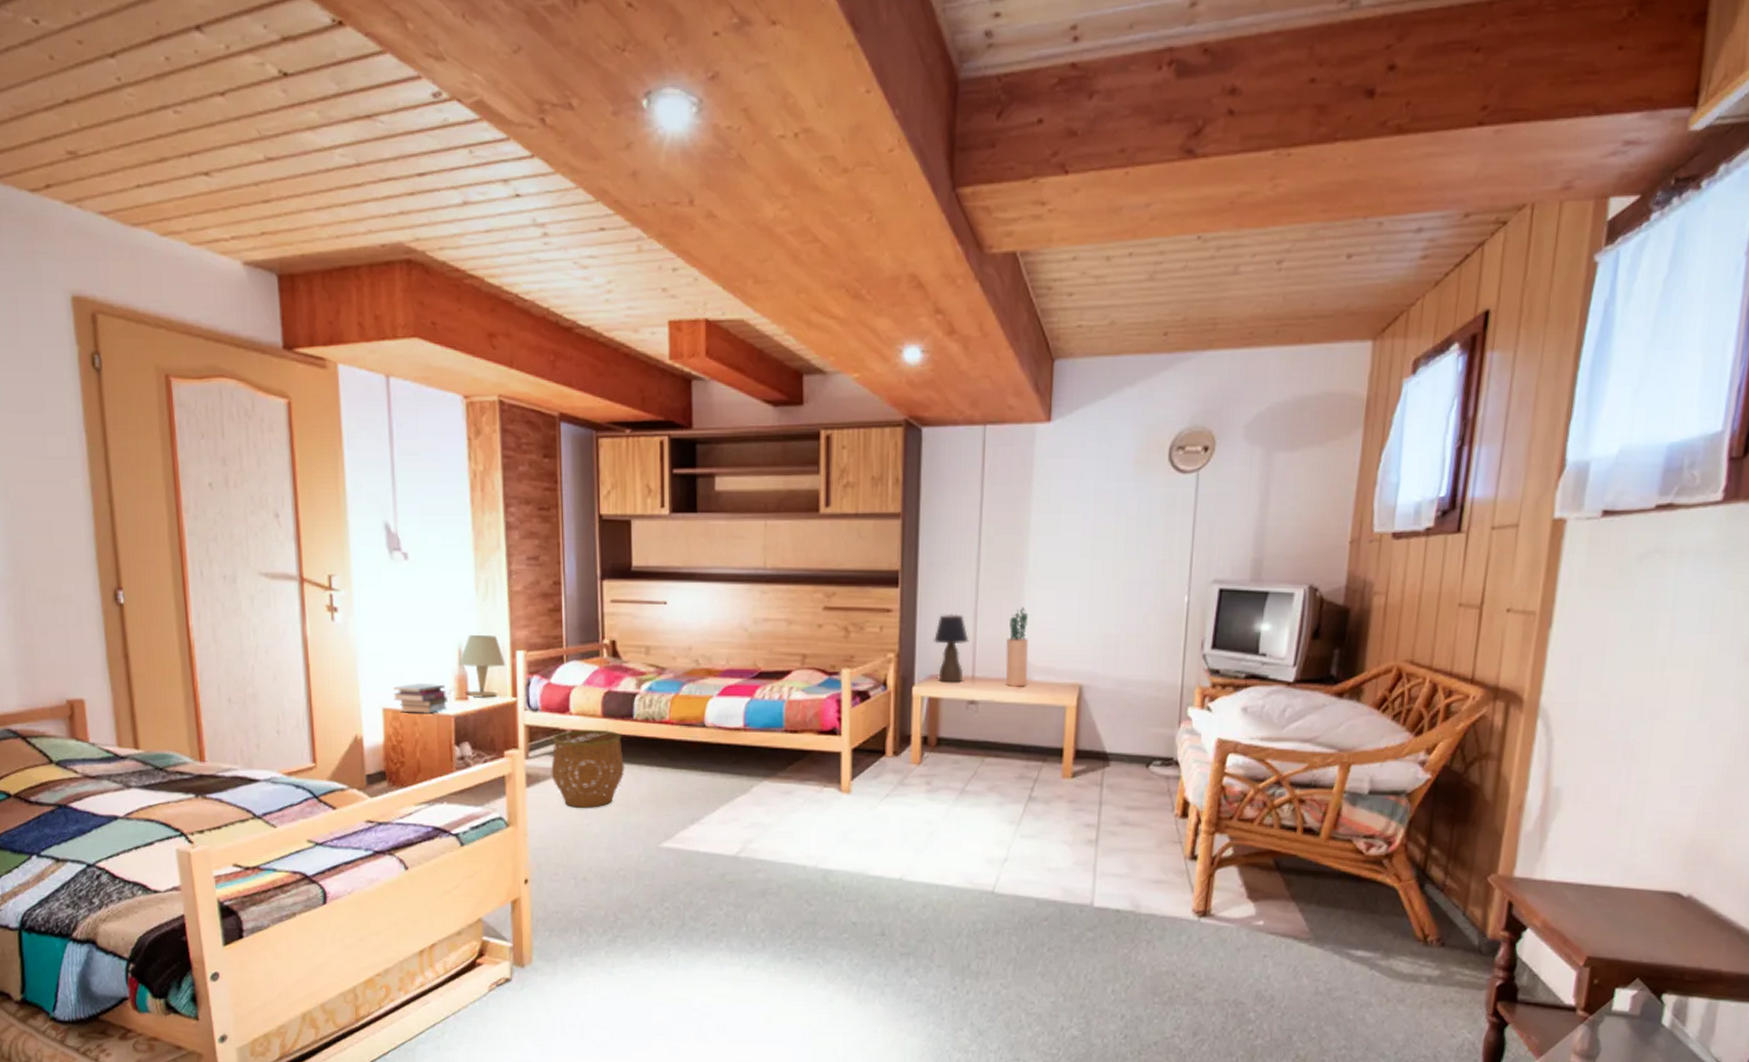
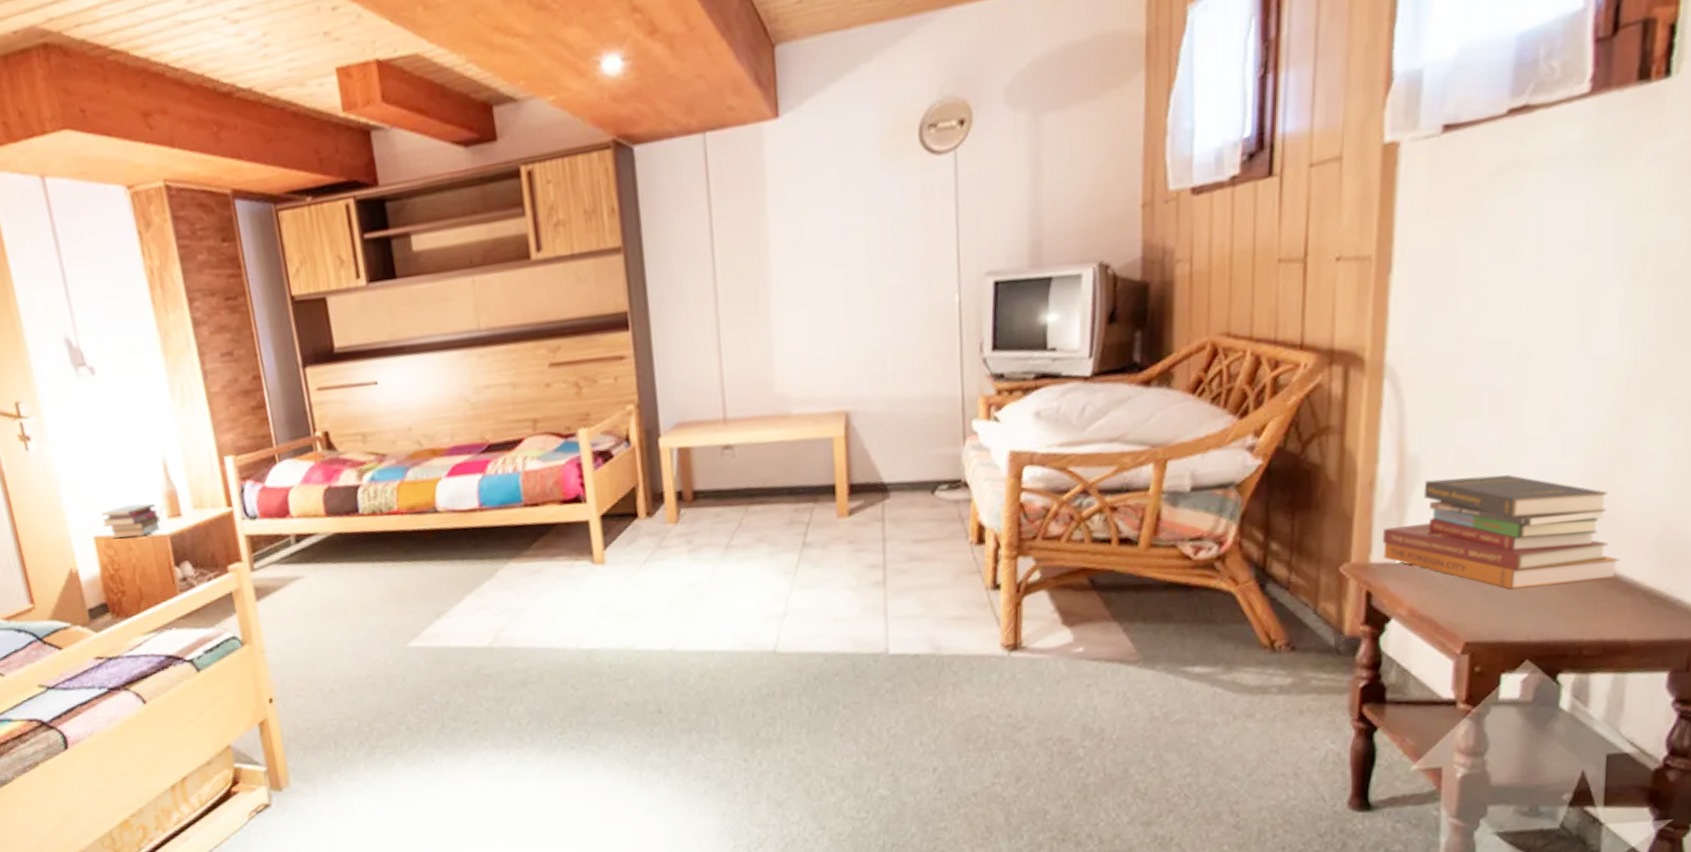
table lamp: present [458,635,505,698] -> none [165,443,214,513]
basket: present [551,729,625,808] -> none [276,529,358,617]
table lamp: present [934,614,969,684] -> none [676,351,715,431]
vase: present [1005,607,1029,687] -> none [757,333,787,425]
books: none [1525,811,1720,917] -> present [1382,474,1620,590]

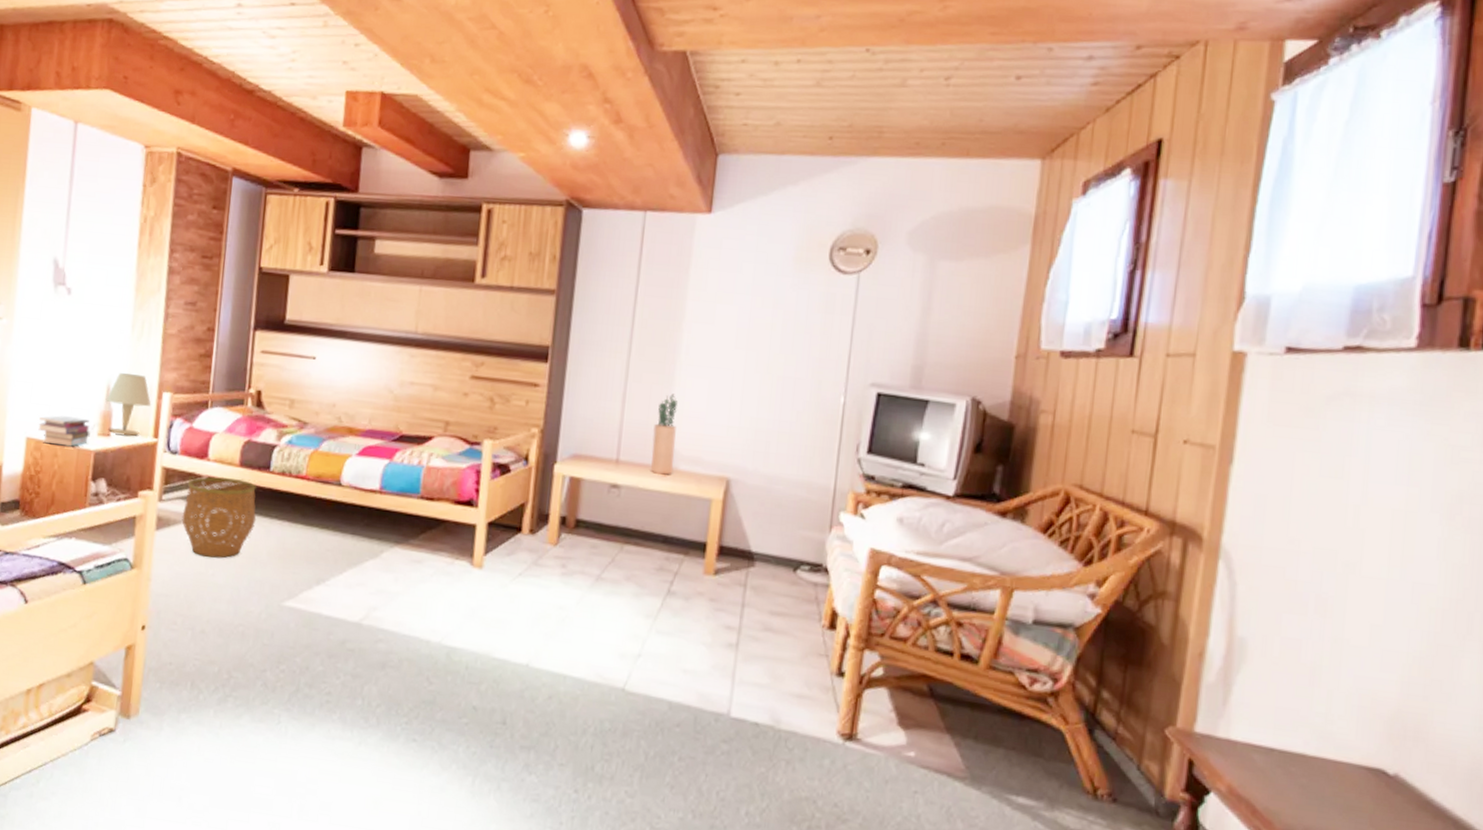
table lamp: none [165,443,214,513] -> present [105,373,151,436]
basket: none [276,529,358,617] -> present [181,476,257,558]
vase: none [757,333,787,425] -> present [651,393,677,475]
books: present [1382,474,1620,590] -> none [1207,664,1432,802]

